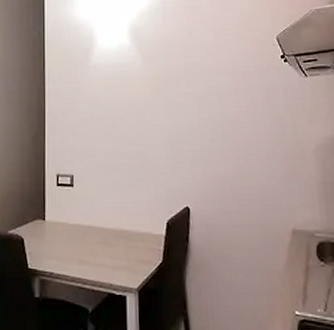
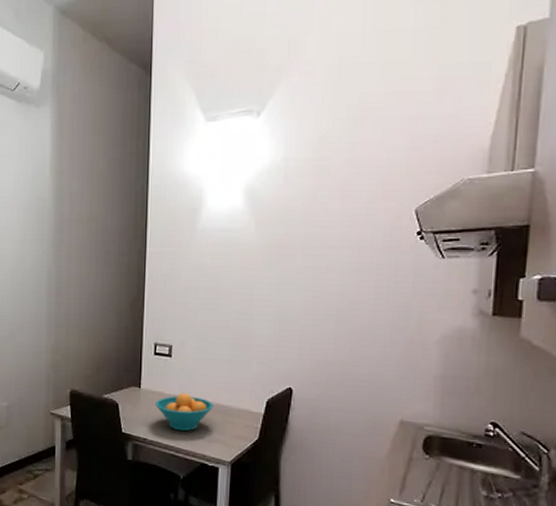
fruit bowl: none [61,221,117,261] -> present [156,392,214,432]

